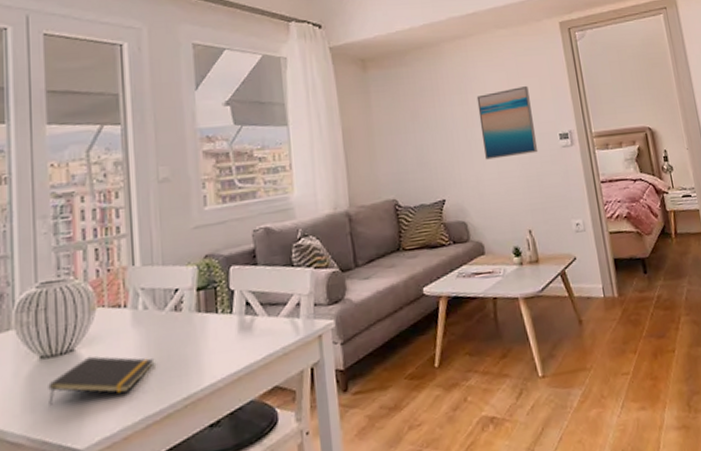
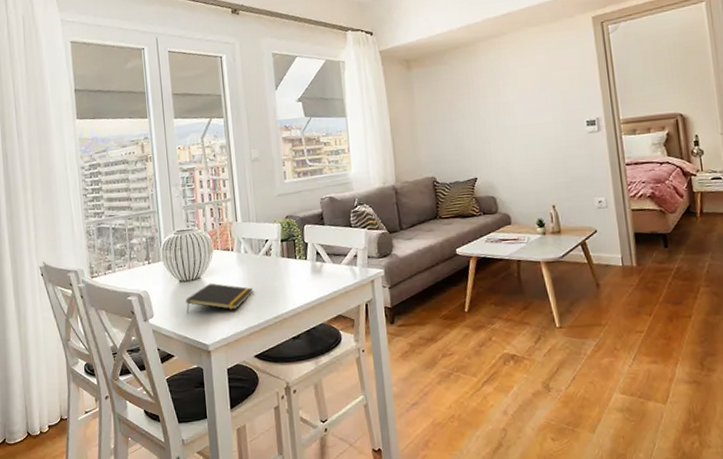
wall art: present [476,85,539,160] -> none [508,77,565,144]

